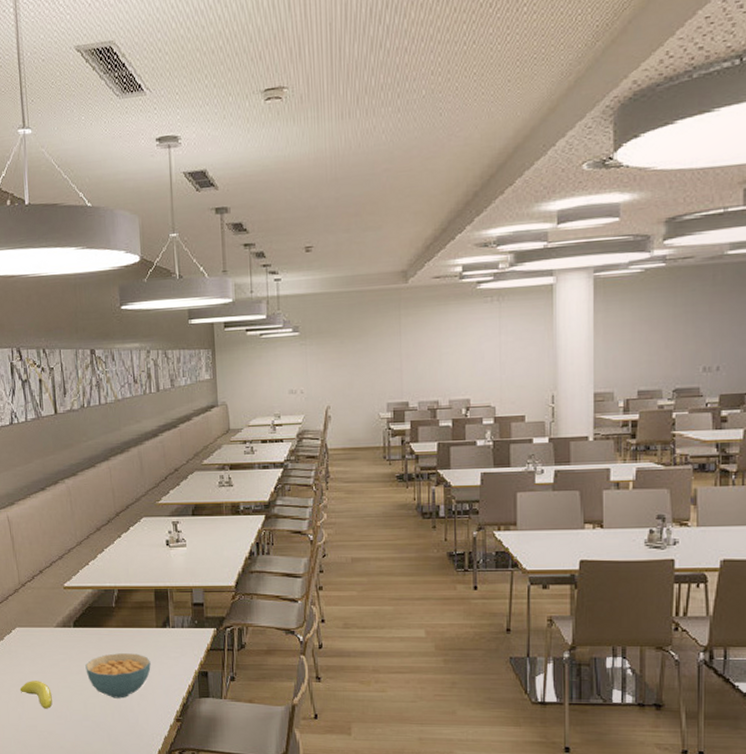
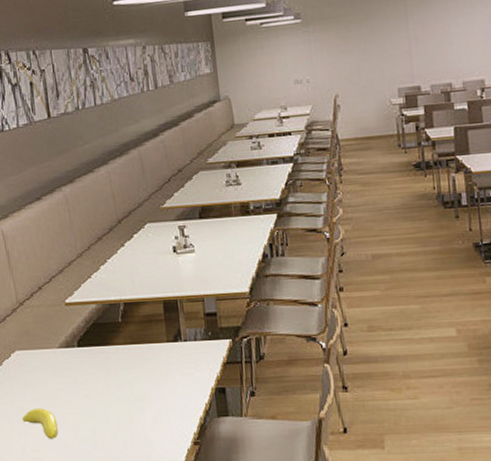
cereal bowl: present [85,653,151,699] -> none [92,372,164,423]

